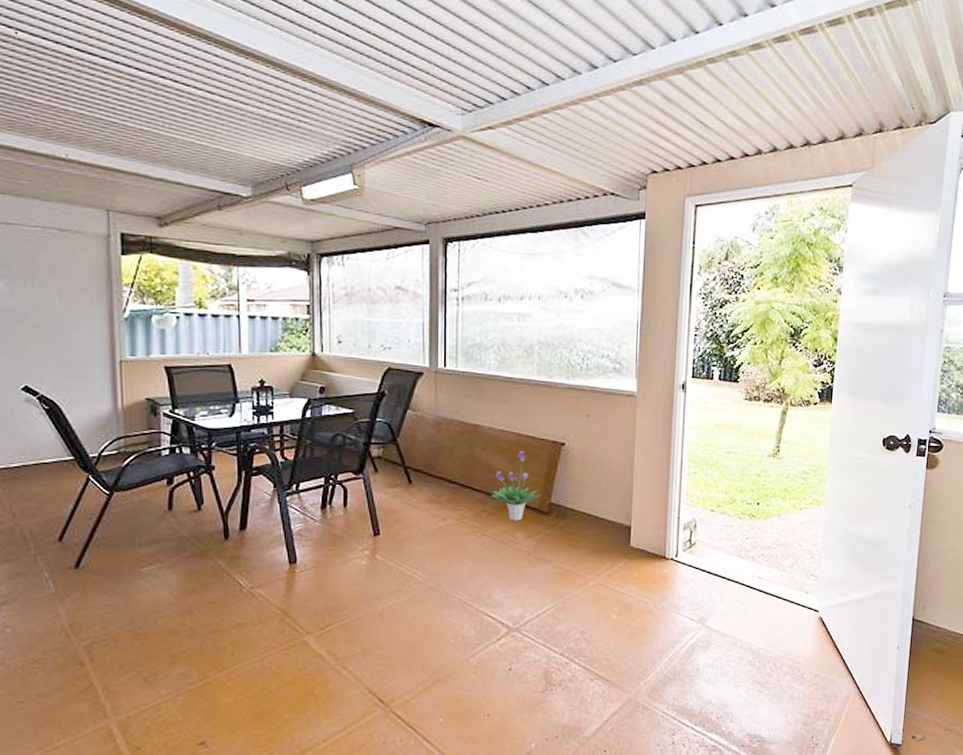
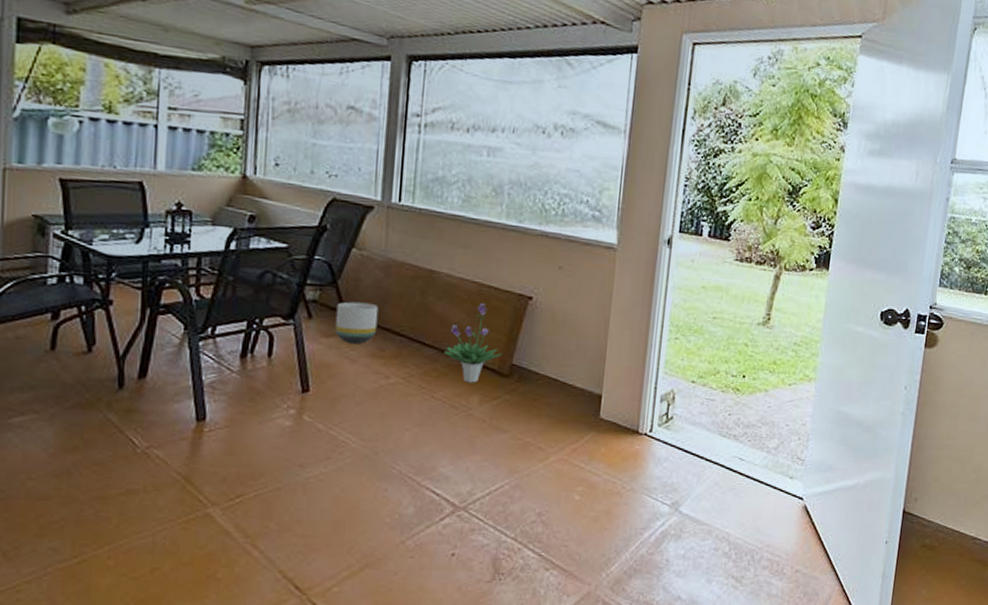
planter: none [398,456,433,493] -> present [335,301,379,345]

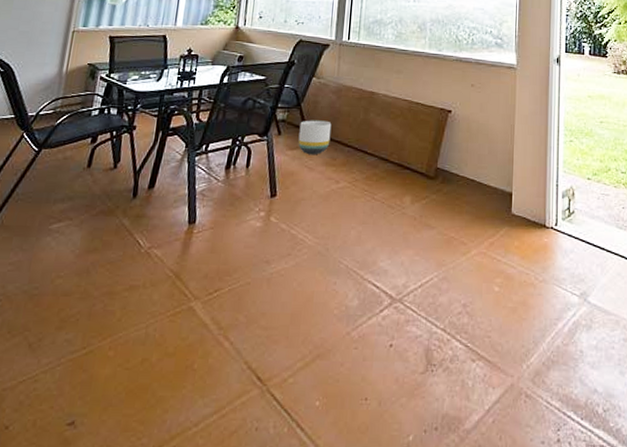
potted plant: present [444,302,503,383] -> none [382,116,429,185]

